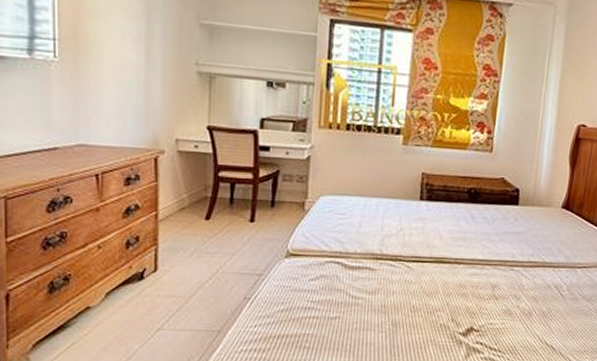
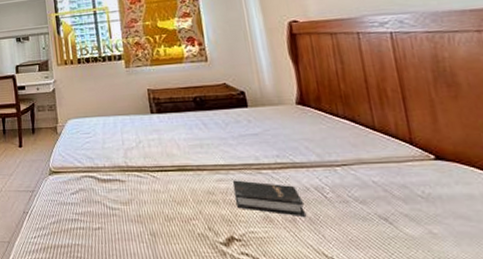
hardback book: none [483,275,542,311] -> present [232,180,305,216]

